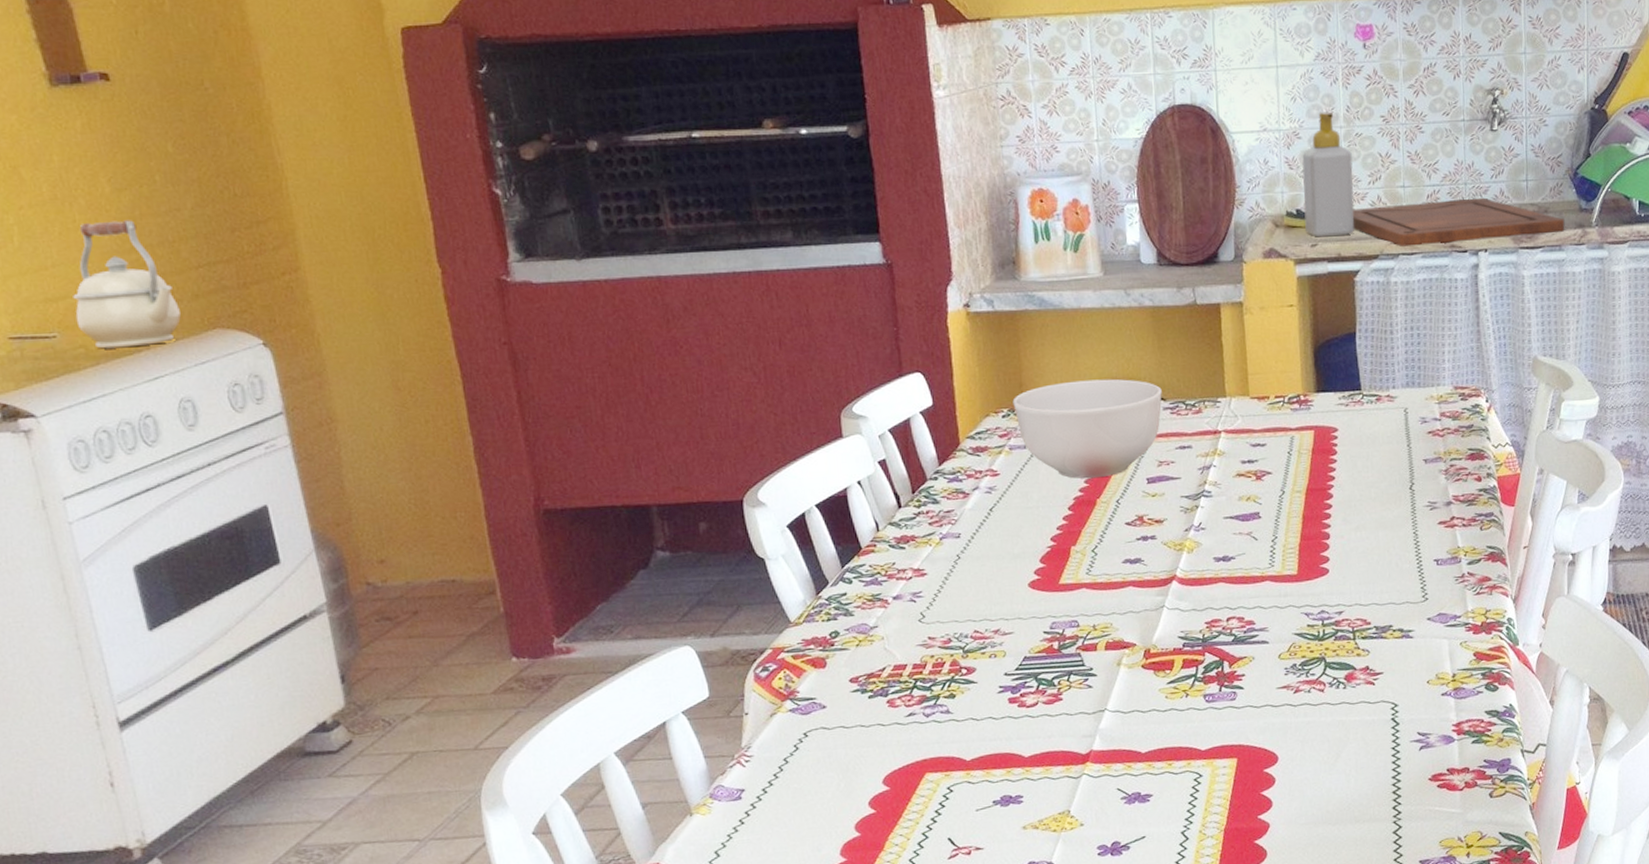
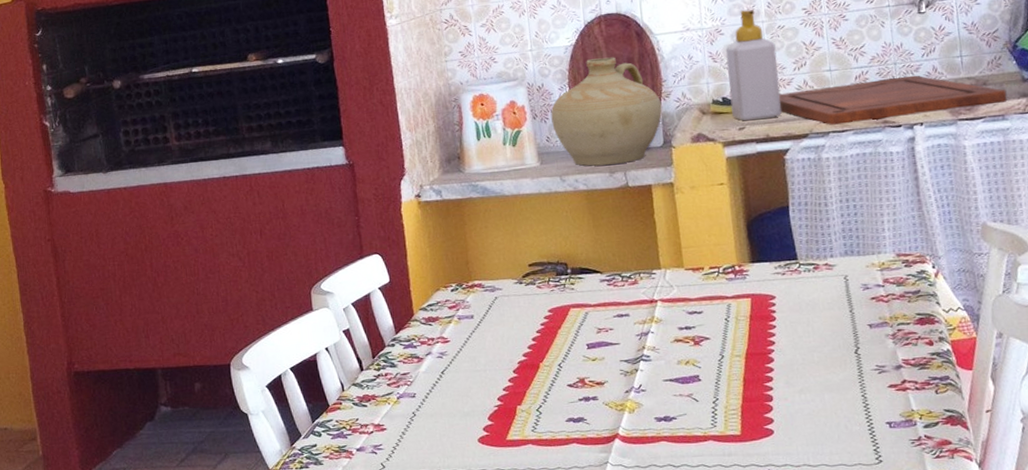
bowl: present [1012,379,1162,479] -> none [460,255,599,345]
ceramic jug: none [1116,155,1235,280] -> present [550,57,663,166]

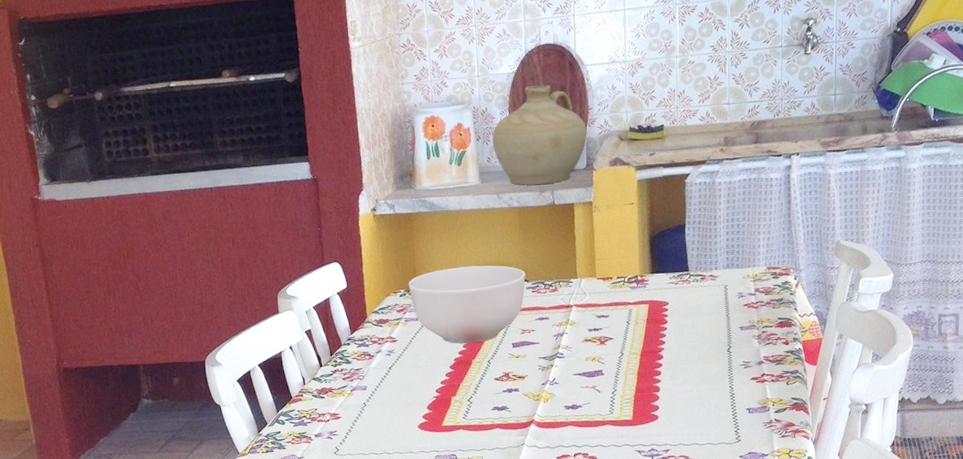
bowl: none [460,255,599,345] -> present [408,265,526,344]
soap bottle: present [725,9,782,121] -> none [644,44,687,148]
cutting board: present [779,75,1007,125] -> none [684,110,868,153]

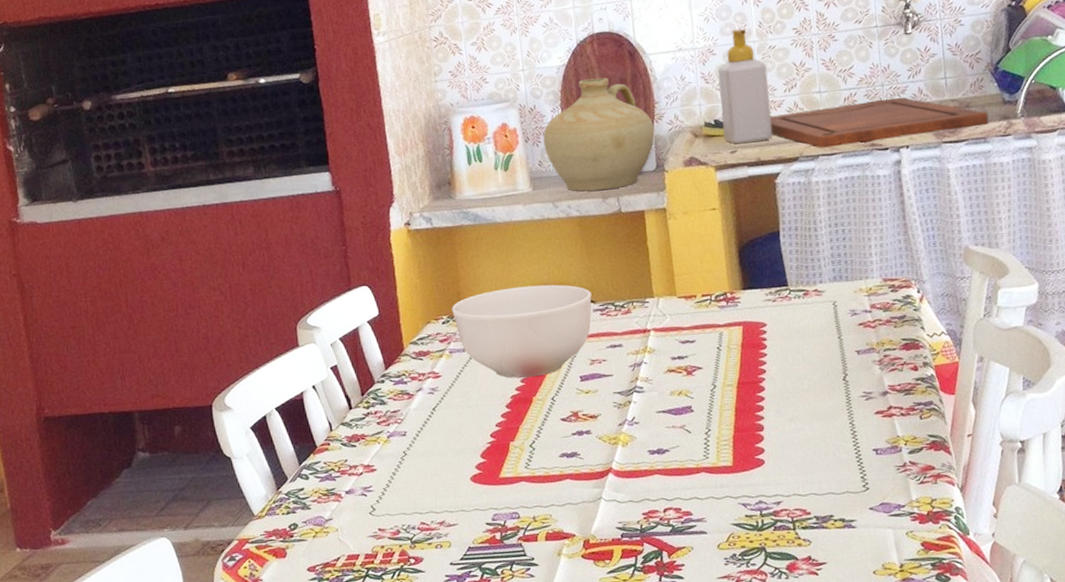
soap bottle: none [644,44,687,148] -> present [717,28,773,144]
cutting board: none [684,110,868,153] -> present [770,97,989,148]

